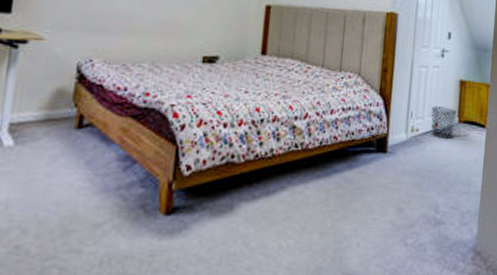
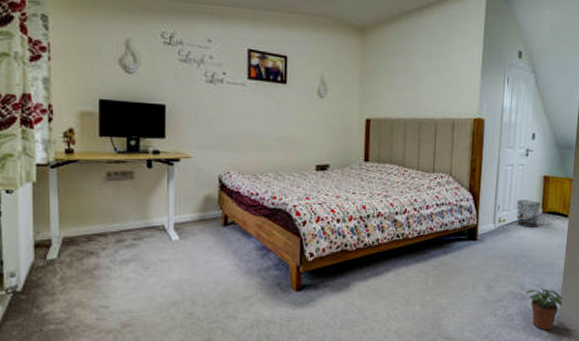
potted plant: none [439,211,482,263] -> present [525,288,564,331]

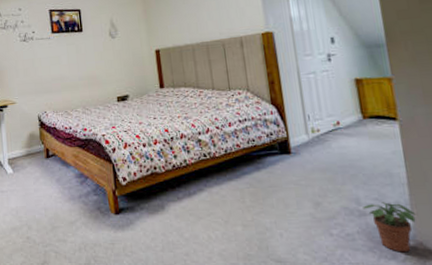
waste bin: present [516,200,542,227] -> none [328,106,360,135]

